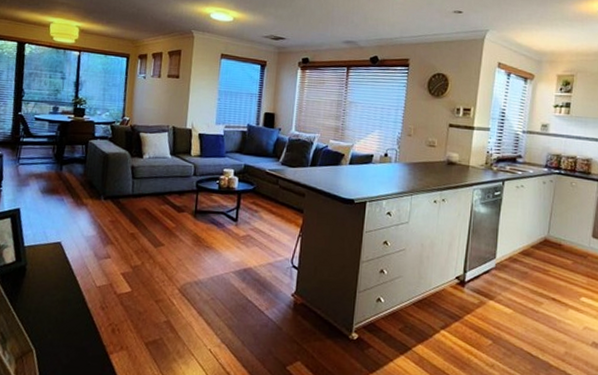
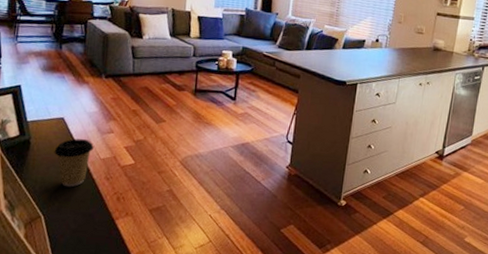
coffee cup: none [49,264,90,318] -> present [54,139,94,187]

